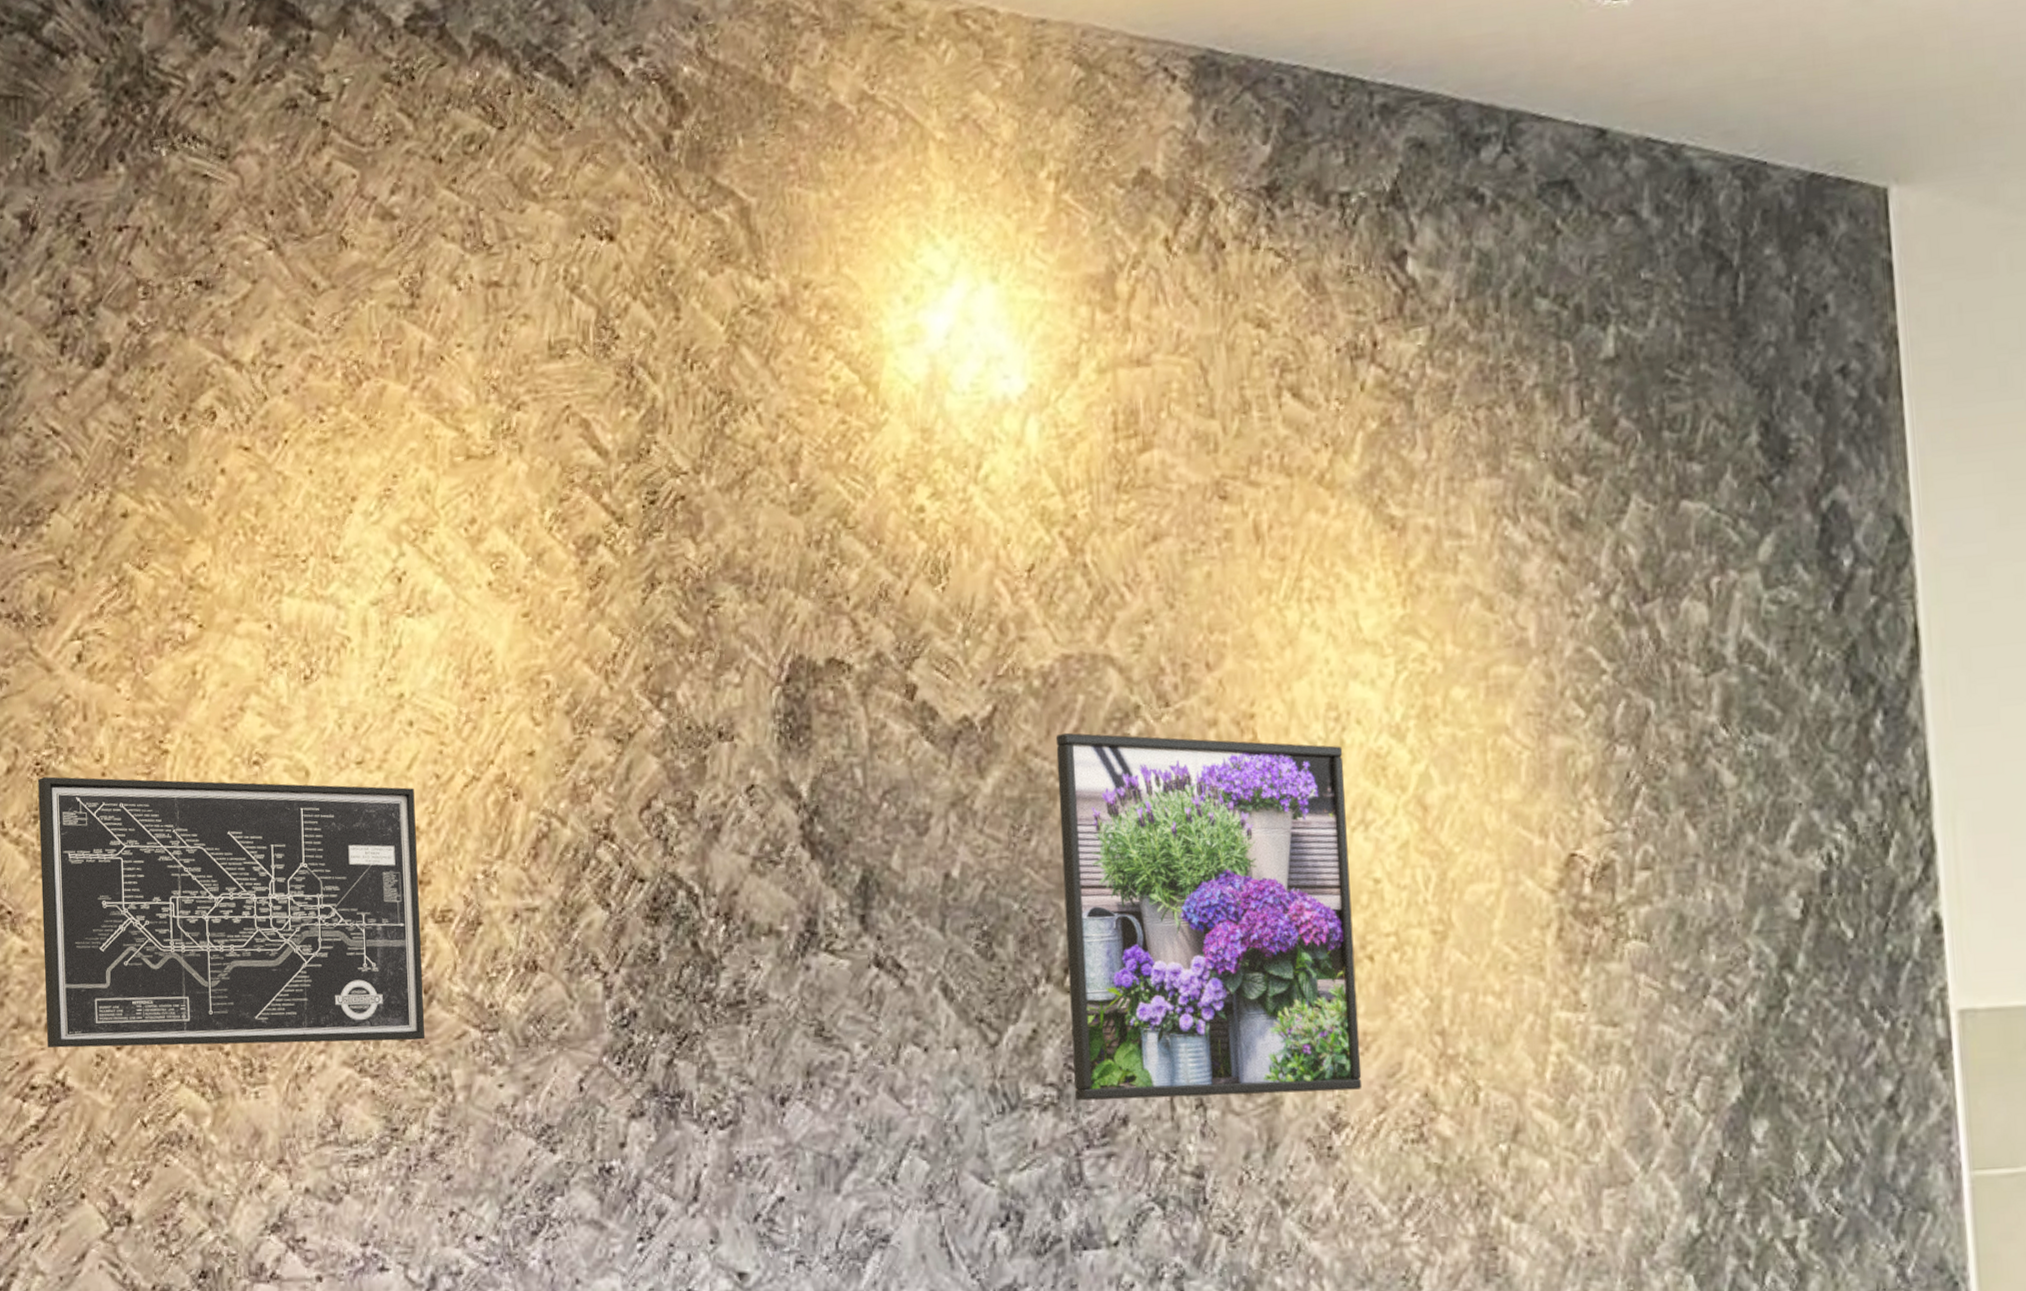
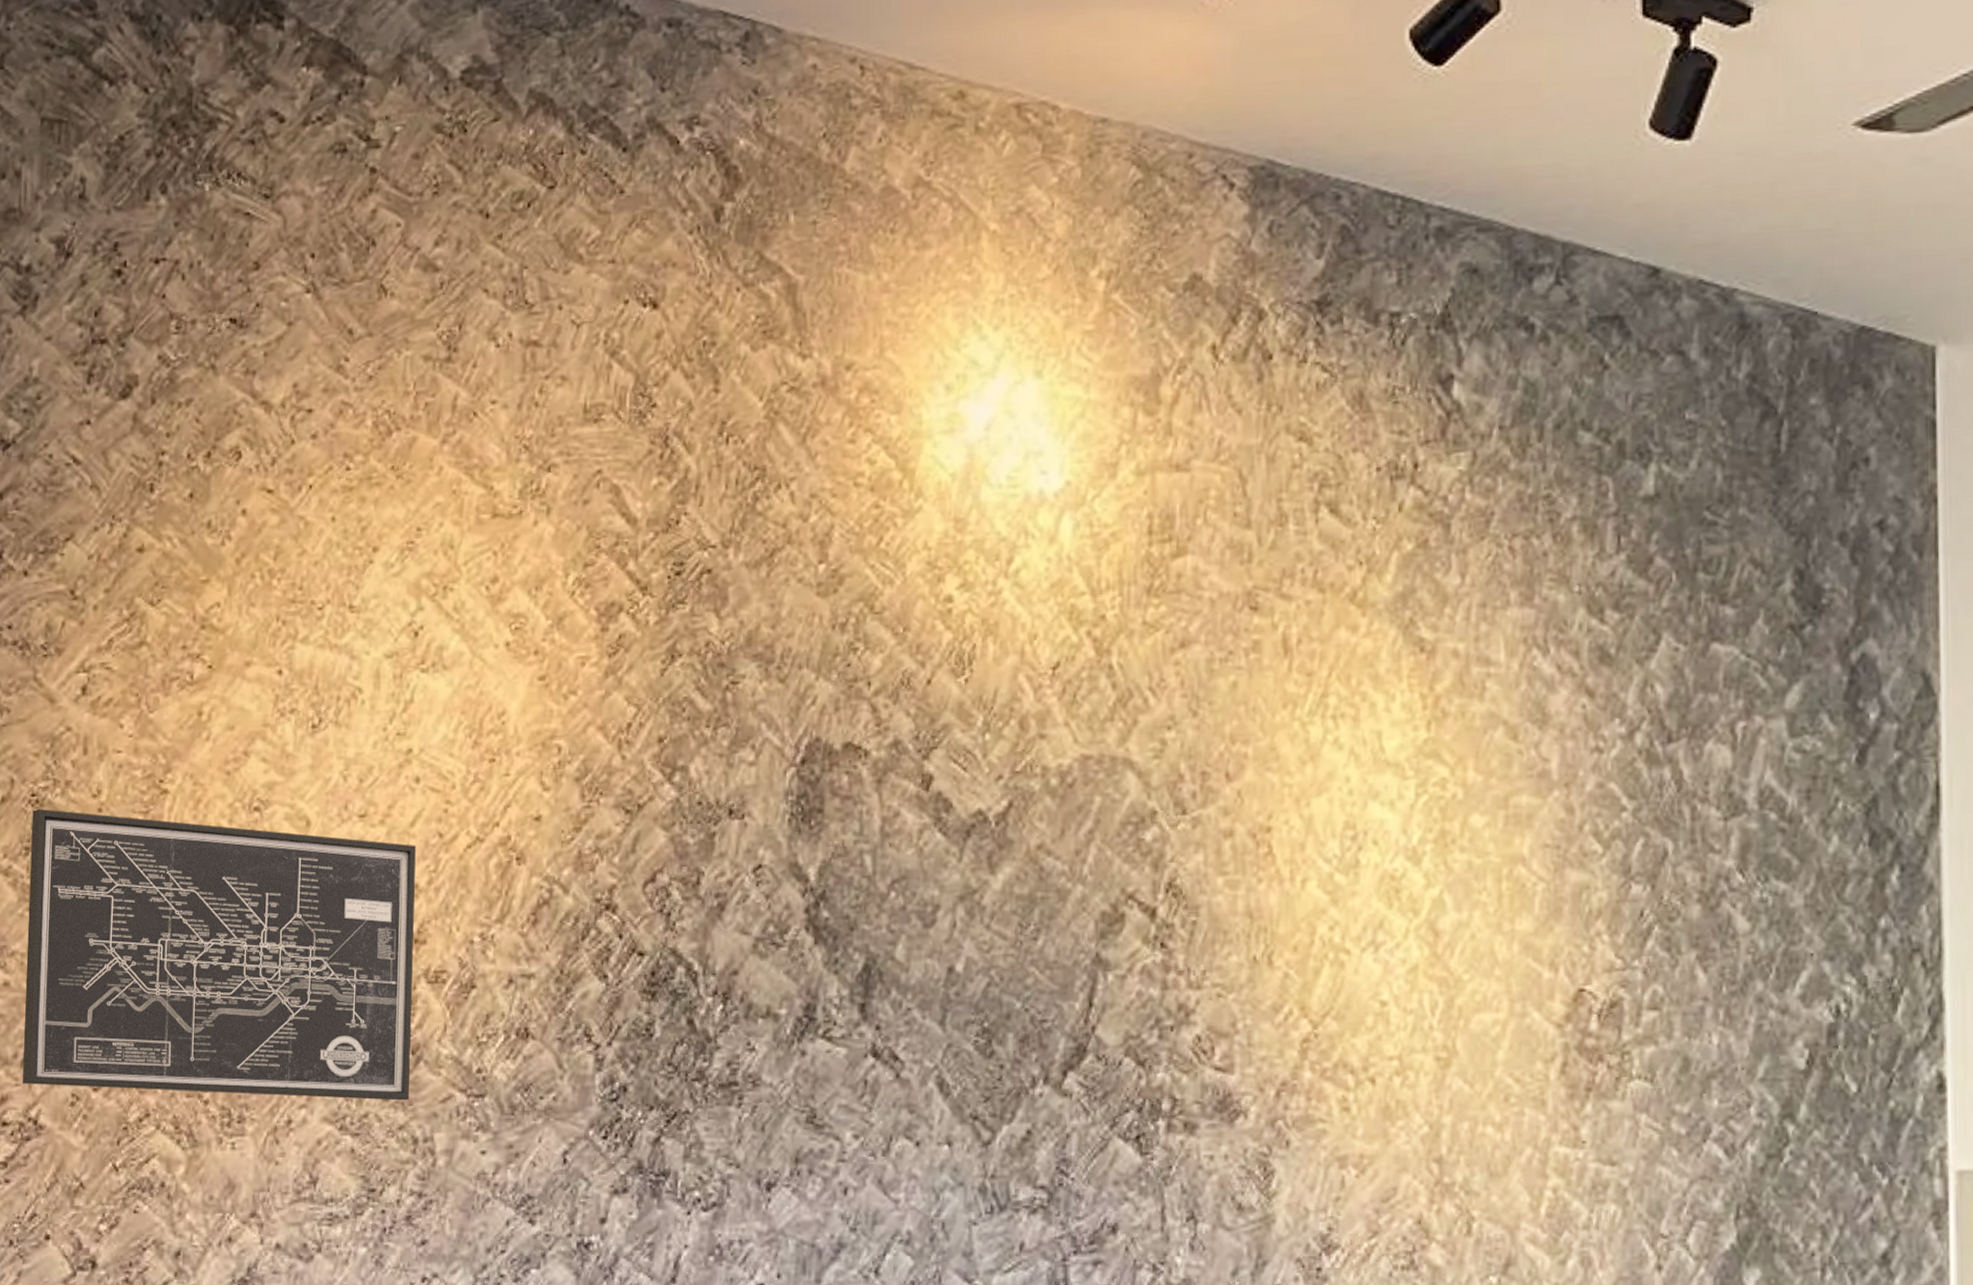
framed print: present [1055,732,1363,1101] -> none [1066,833,1358,1212]

